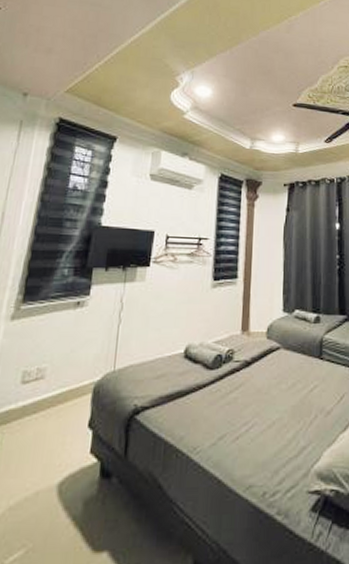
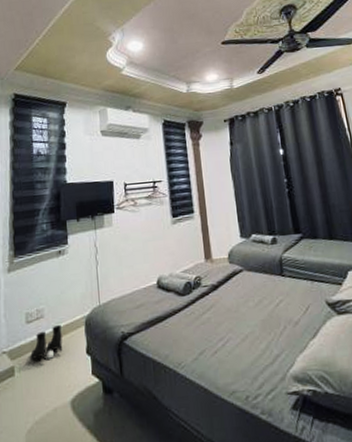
boots: none [19,390,64,432] -> present [30,325,63,361]

